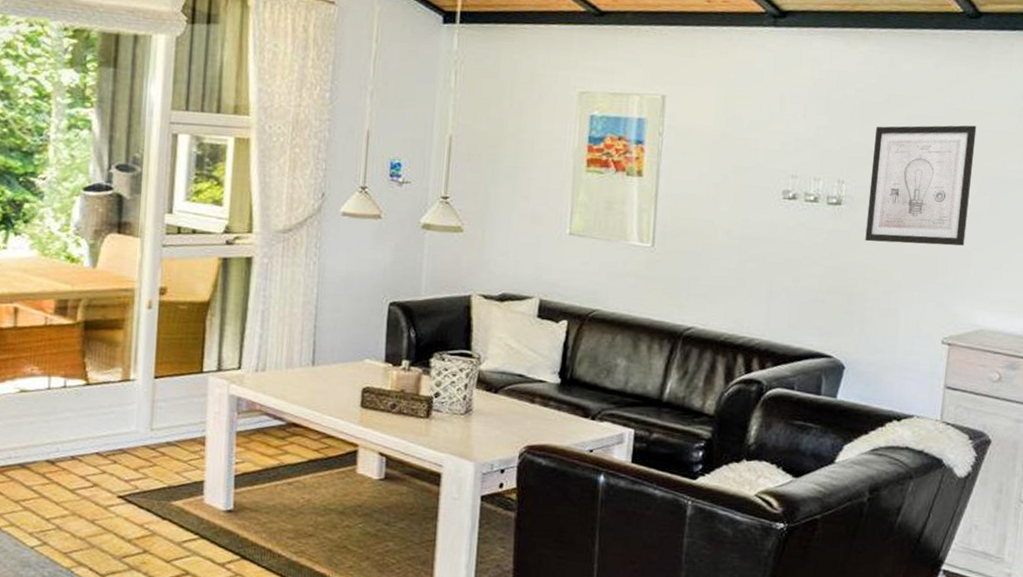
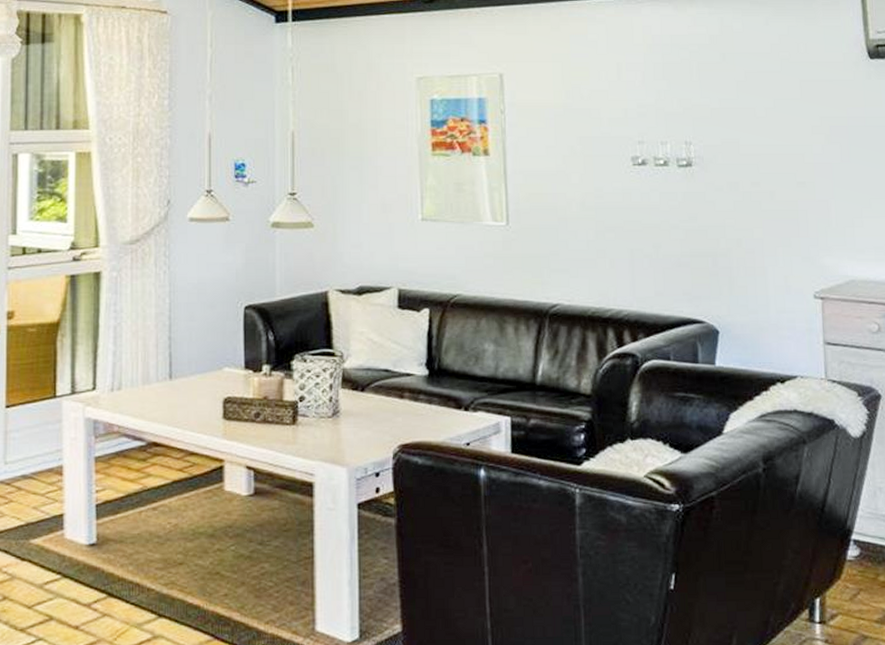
wall art: present [865,125,977,246] -> none [716,76,821,201]

